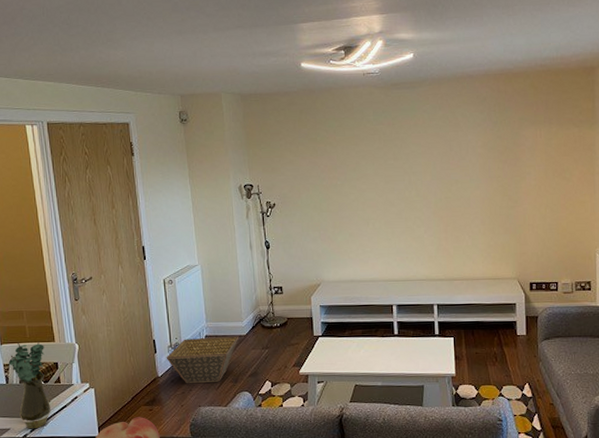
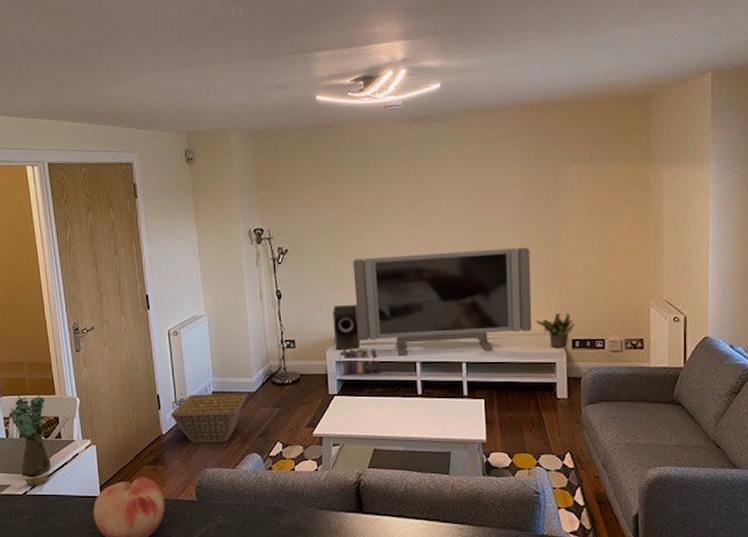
speaker: none [317,253,343,296] -> present [333,304,361,351]
books: none [323,292,361,318] -> present [339,347,381,375]
television: none [335,201,495,300] -> present [353,247,532,356]
potted plant: none [497,260,532,291] -> present [535,313,575,348]

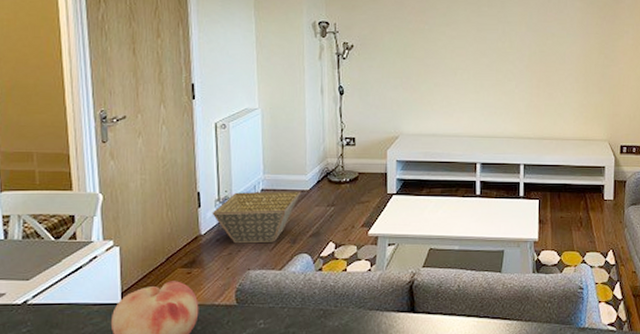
vase: present [8,394,51,486] -> none [9,189,61,294]
speaker: present [333,304,361,351] -> none [396,104,423,150]
books: present [339,347,381,375] -> none [400,147,442,174]
television: present [353,247,532,356] -> none [420,57,589,157]
potted plant: present [535,313,575,348] -> none [589,121,624,153]

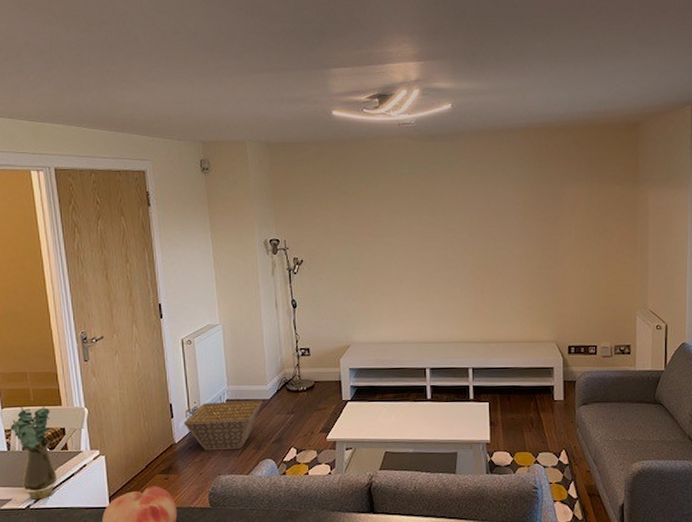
vase: none [9,189,61,294] -> present [10,405,57,500]

